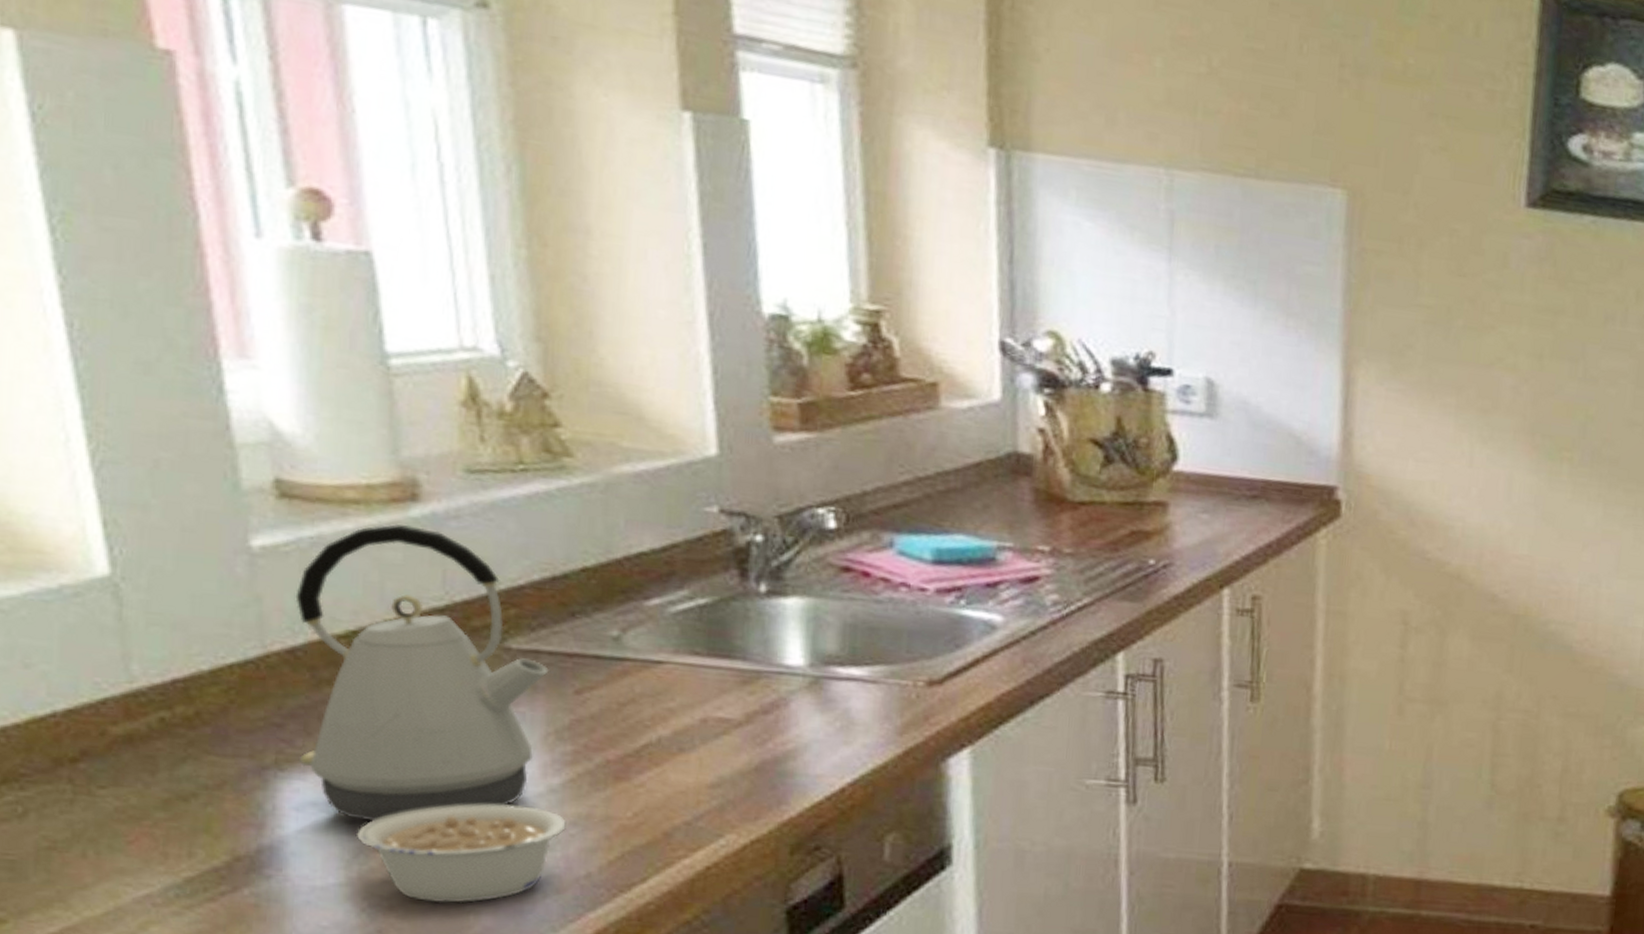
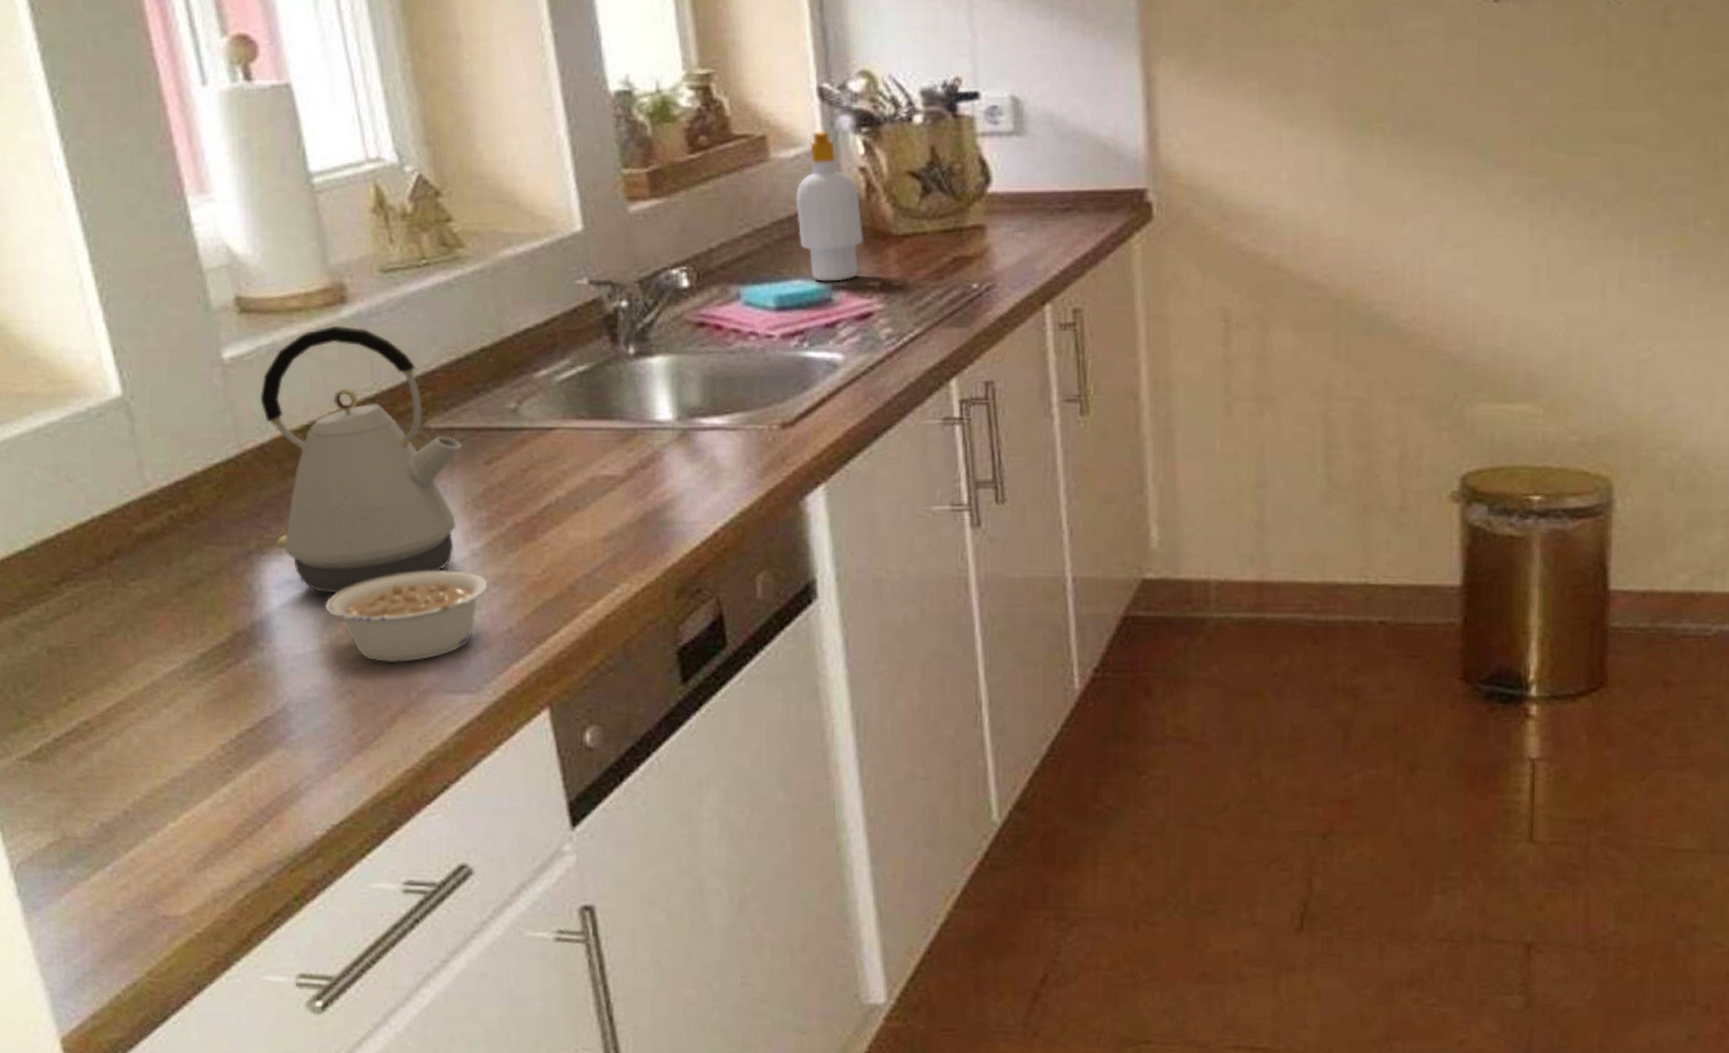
soap bottle: none [964,386,1037,542] -> present [796,132,863,282]

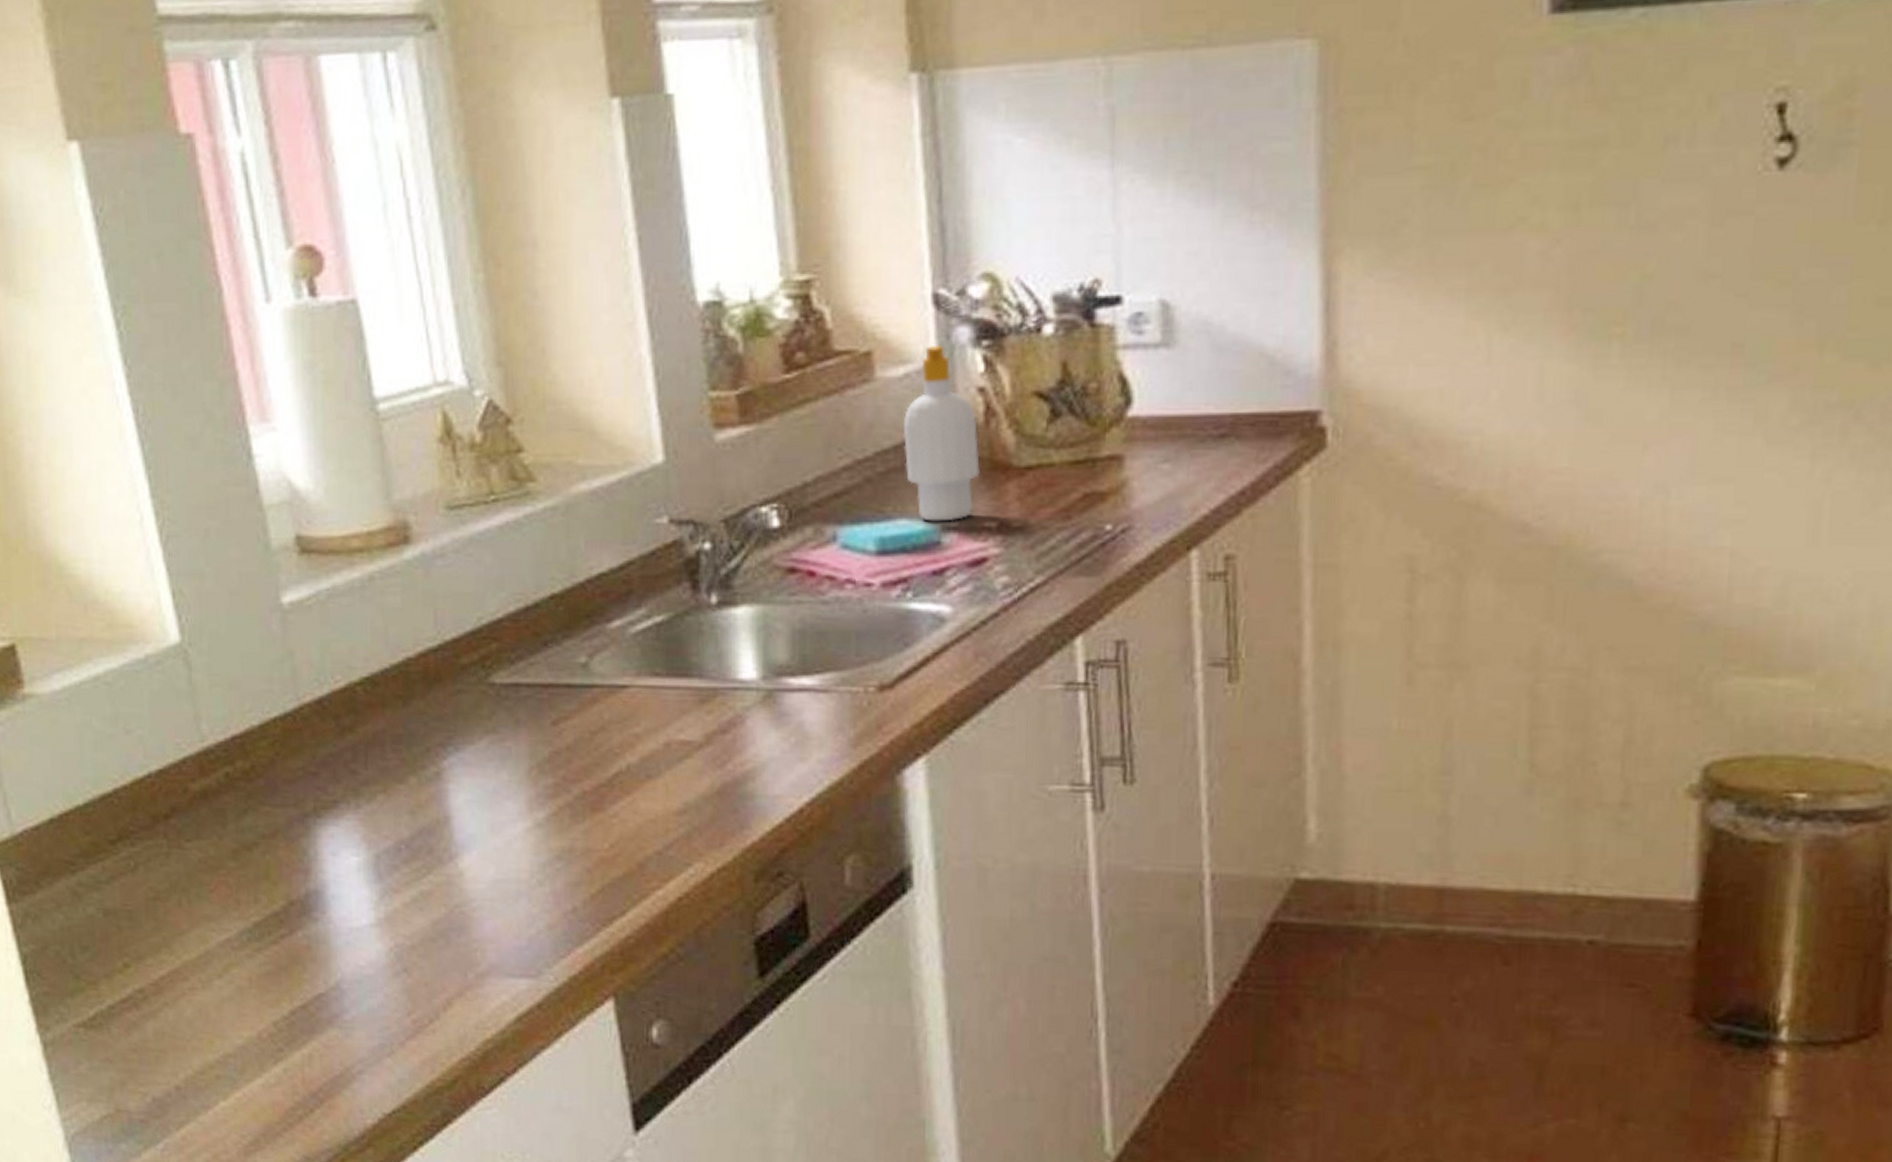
kettle: present [260,325,462,594] -> none [319,567,528,863]
legume: present [324,570,488,662] -> none [380,841,552,941]

